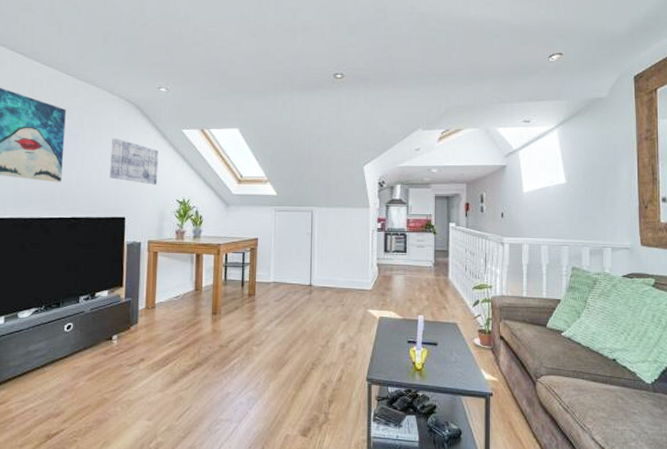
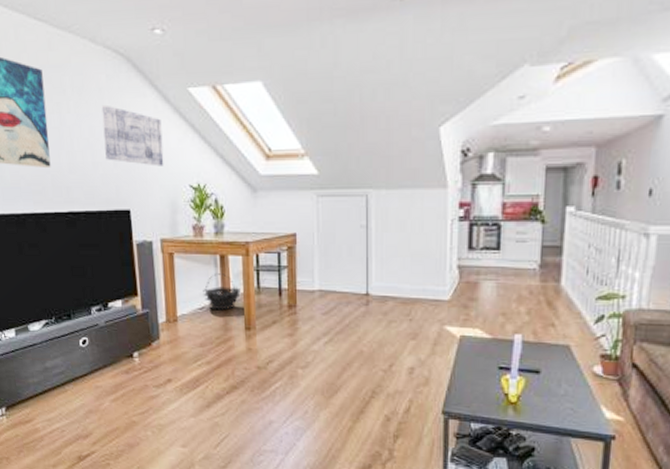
basket: none [179,269,211,299] -> present [203,273,241,311]

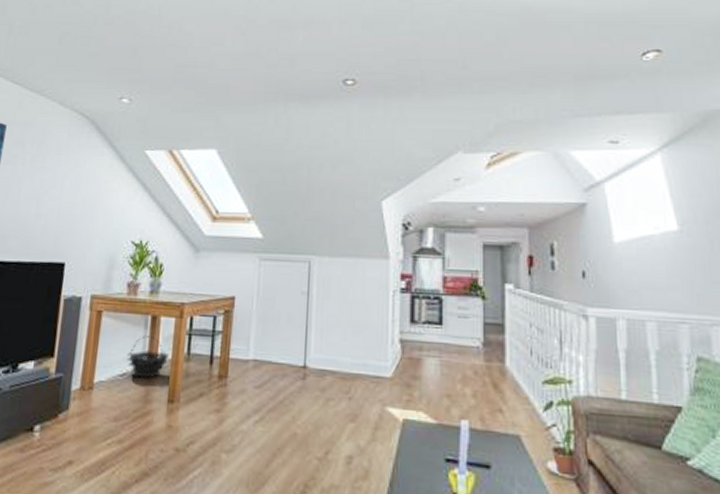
wall art: present [101,104,164,166] -> none [51,160,114,221]

